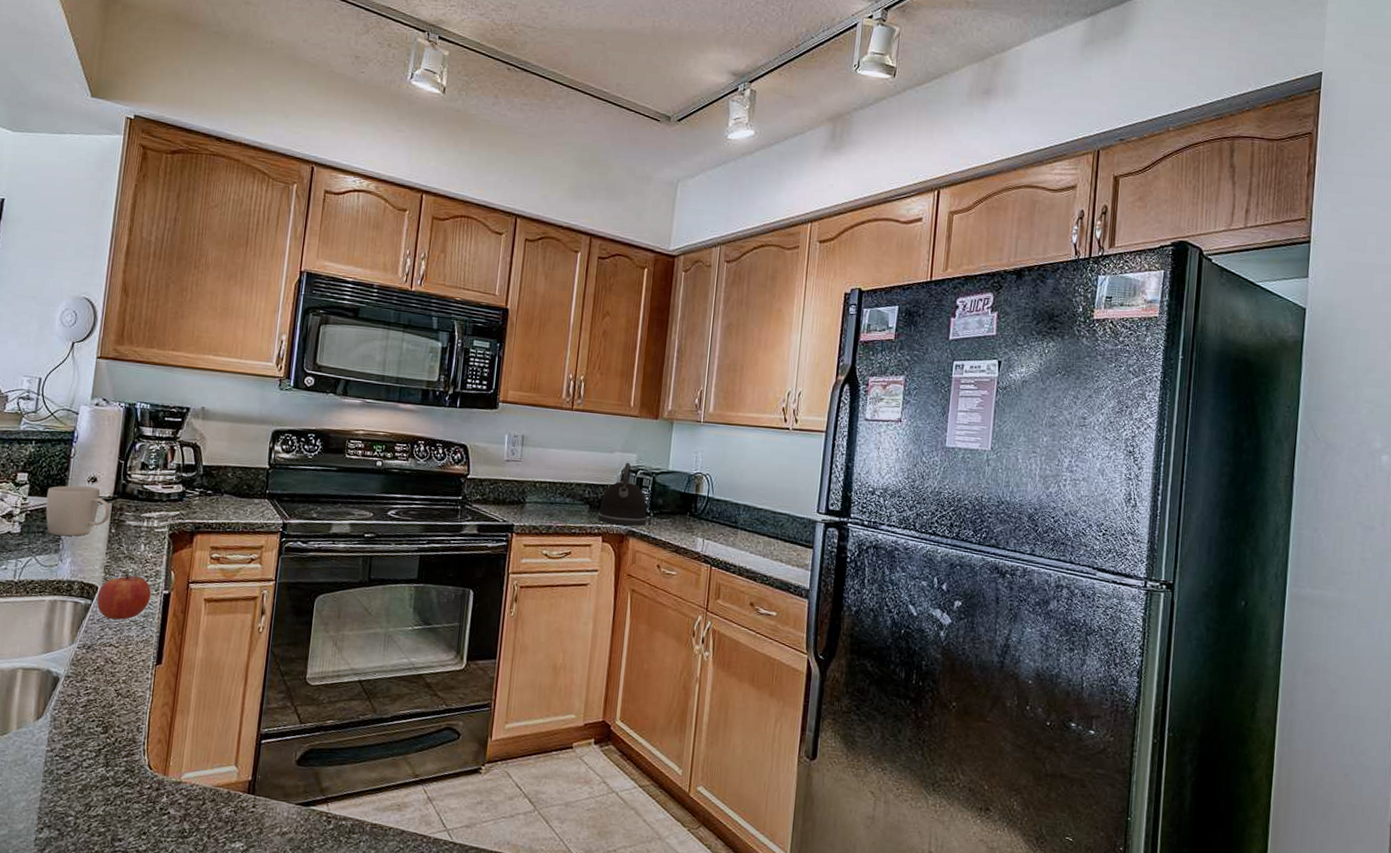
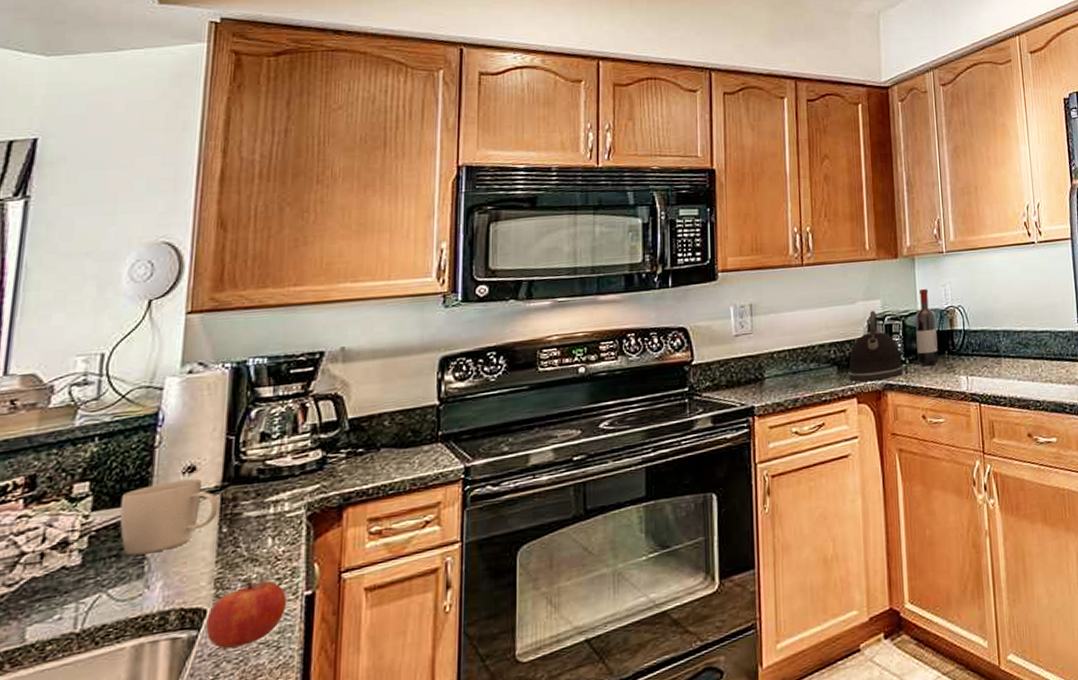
wine bottle: none [661,452,684,523] -> present [915,289,939,367]

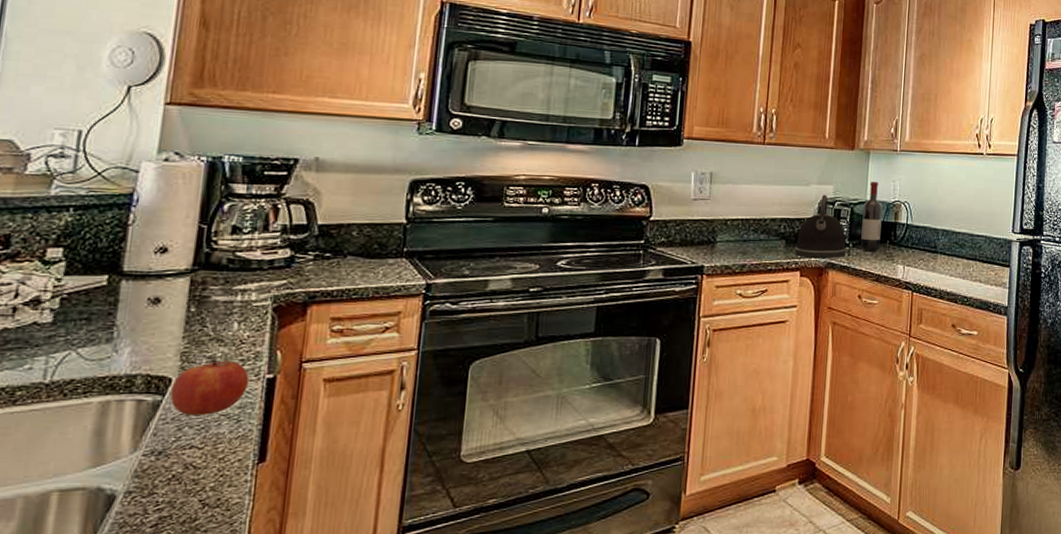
mug: present [119,478,219,556] -> none [91,258,189,321]

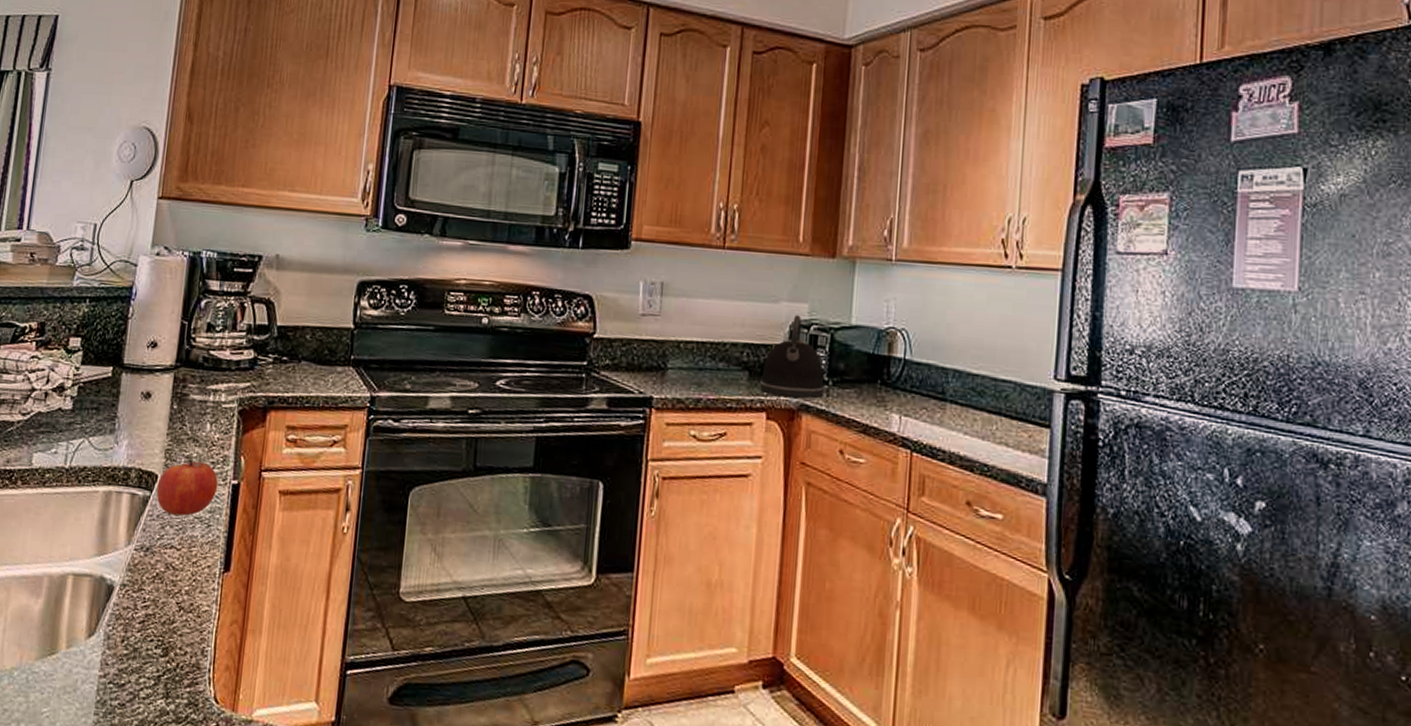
wine bottle: present [860,182,883,252] -> none [843,301,872,394]

